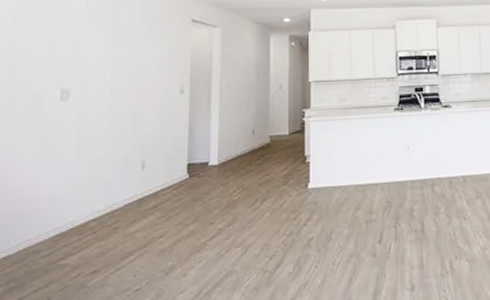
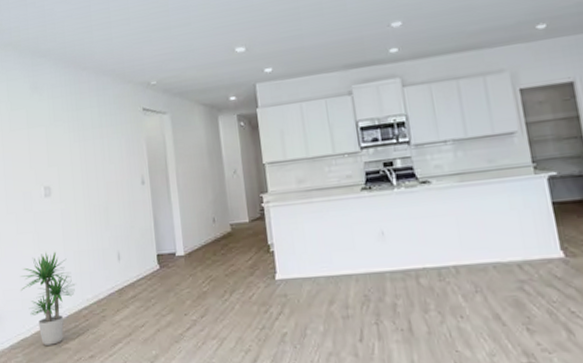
potted plant: none [11,159,86,263] -> present [20,251,76,345]

